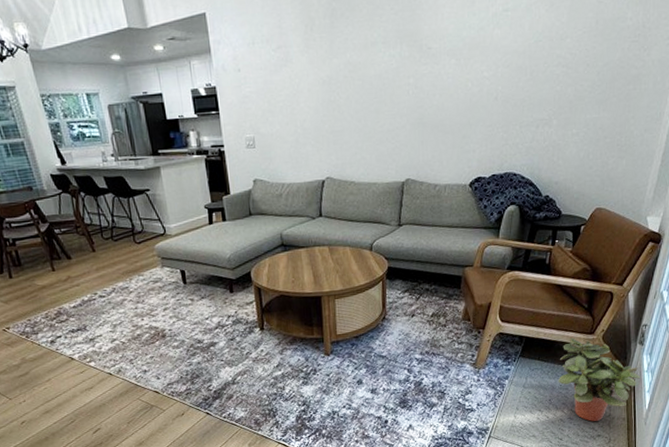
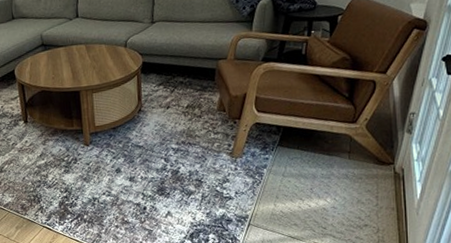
potted plant: present [558,337,640,422] -> none [319,126,409,212]

